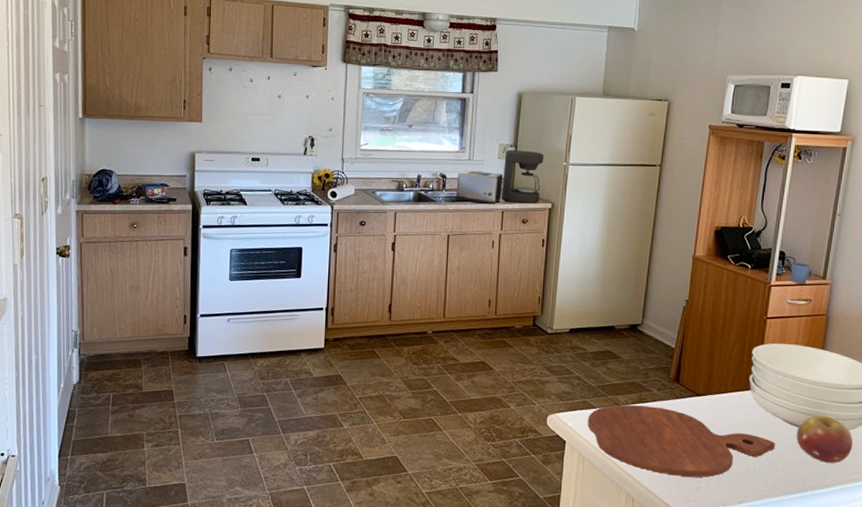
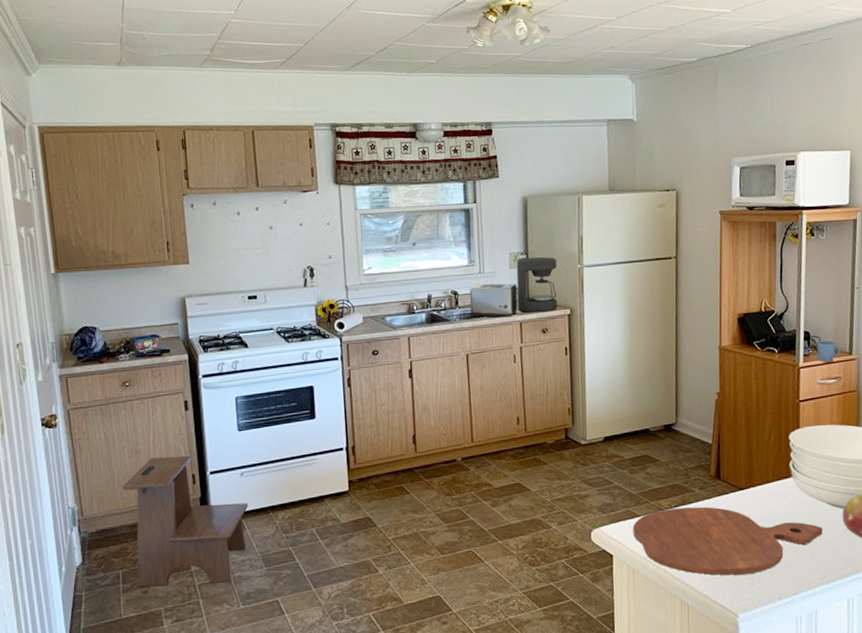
step stool: none [120,295,232,417] -> present [122,455,249,587]

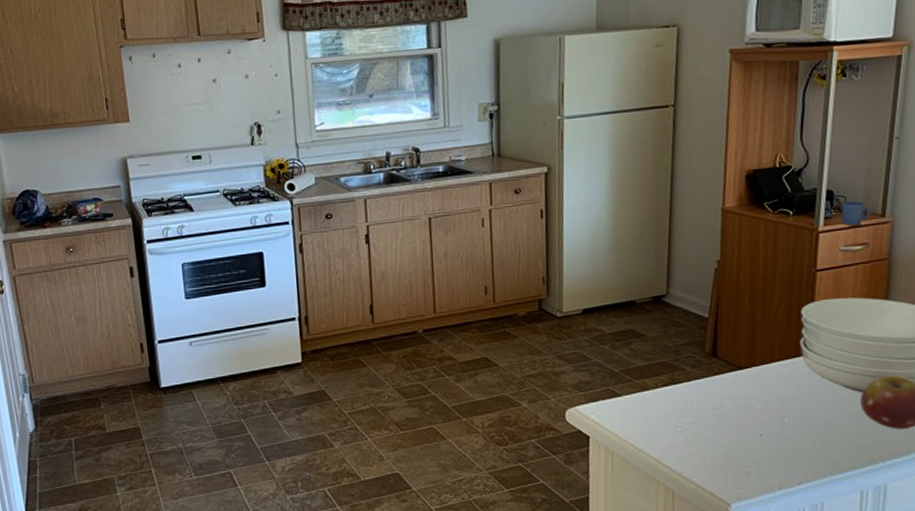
step stool: present [122,455,249,587] -> none [70,323,199,455]
toaster: present [469,283,518,318] -> none [432,138,488,177]
coffee maker: present [516,256,558,313] -> none [486,107,534,172]
cutting board: present [632,506,823,576] -> none [612,386,836,462]

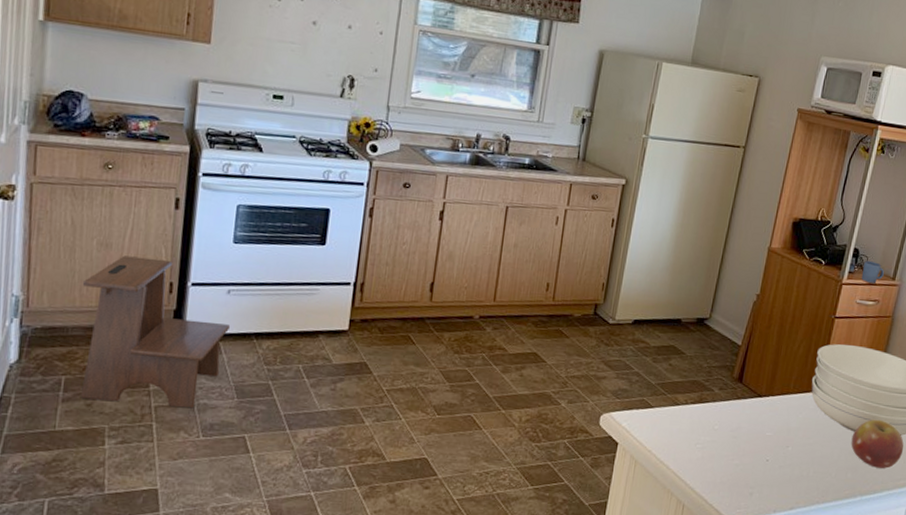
step stool: none [70,323,199,455] -> present [81,255,231,409]

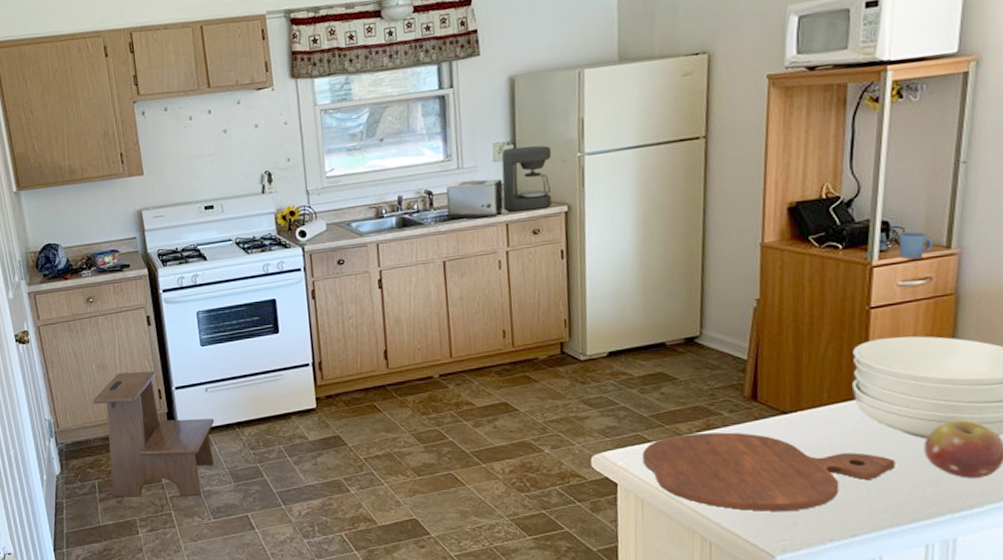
toaster: none [519,132,576,176] -> present [445,178,504,220]
coffee maker: none [571,114,623,179] -> present [501,145,553,212]
cutting board: none [643,404,831,483] -> present [642,432,895,512]

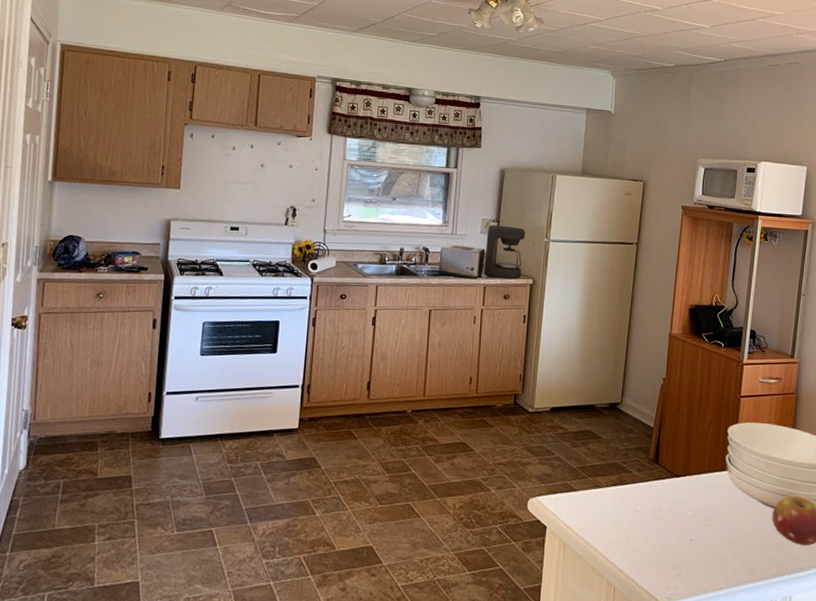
step stool: present [92,370,215,497] -> none [76,371,199,505]
cutting board: present [642,432,895,512] -> none [568,487,752,563]
mug: present [898,231,932,260] -> none [761,340,782,363]

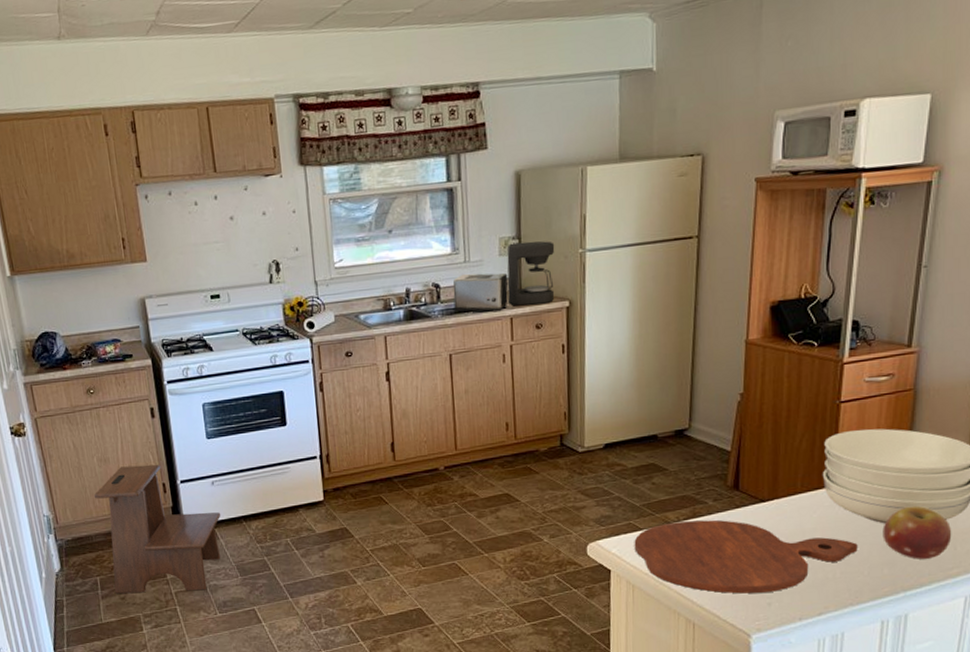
step stool: none [76,371,199,505] -> present [93,464,221,594]
cutting board: none [568,487,752,563] -> present [634,519,858,594]

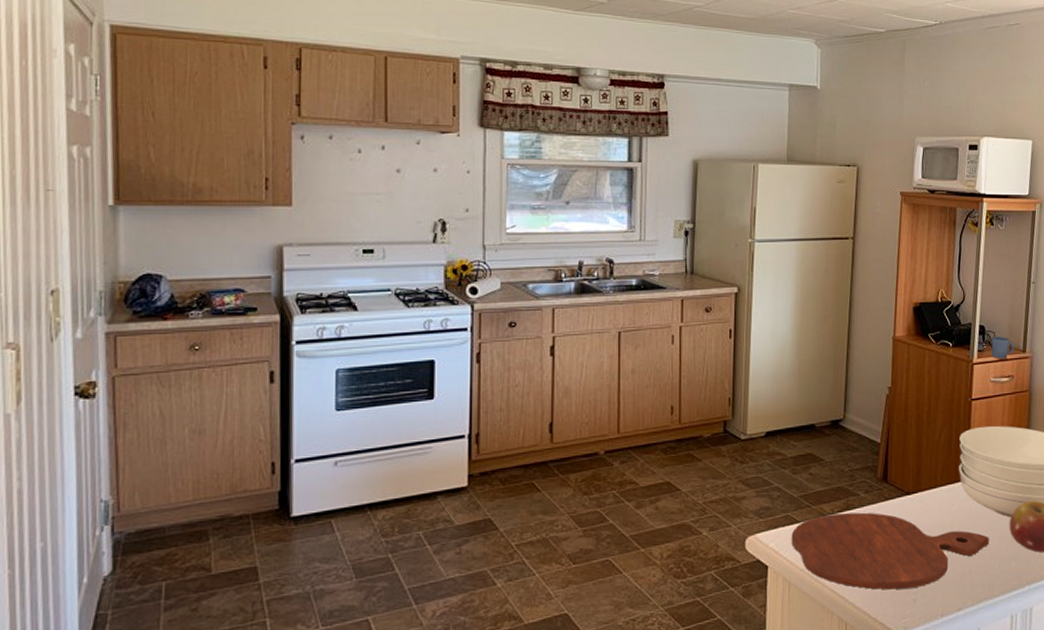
step stool: present [93,464,221,594] -> none [176,438,341,604]
toaster: present [452,273,509,313] -> none [626,252,681,293]
coffee maker: present [507,241,555,306] -> none [680,227,727,289]
mug: none [866,330,895,357] -> present [991,336,1013,360]

